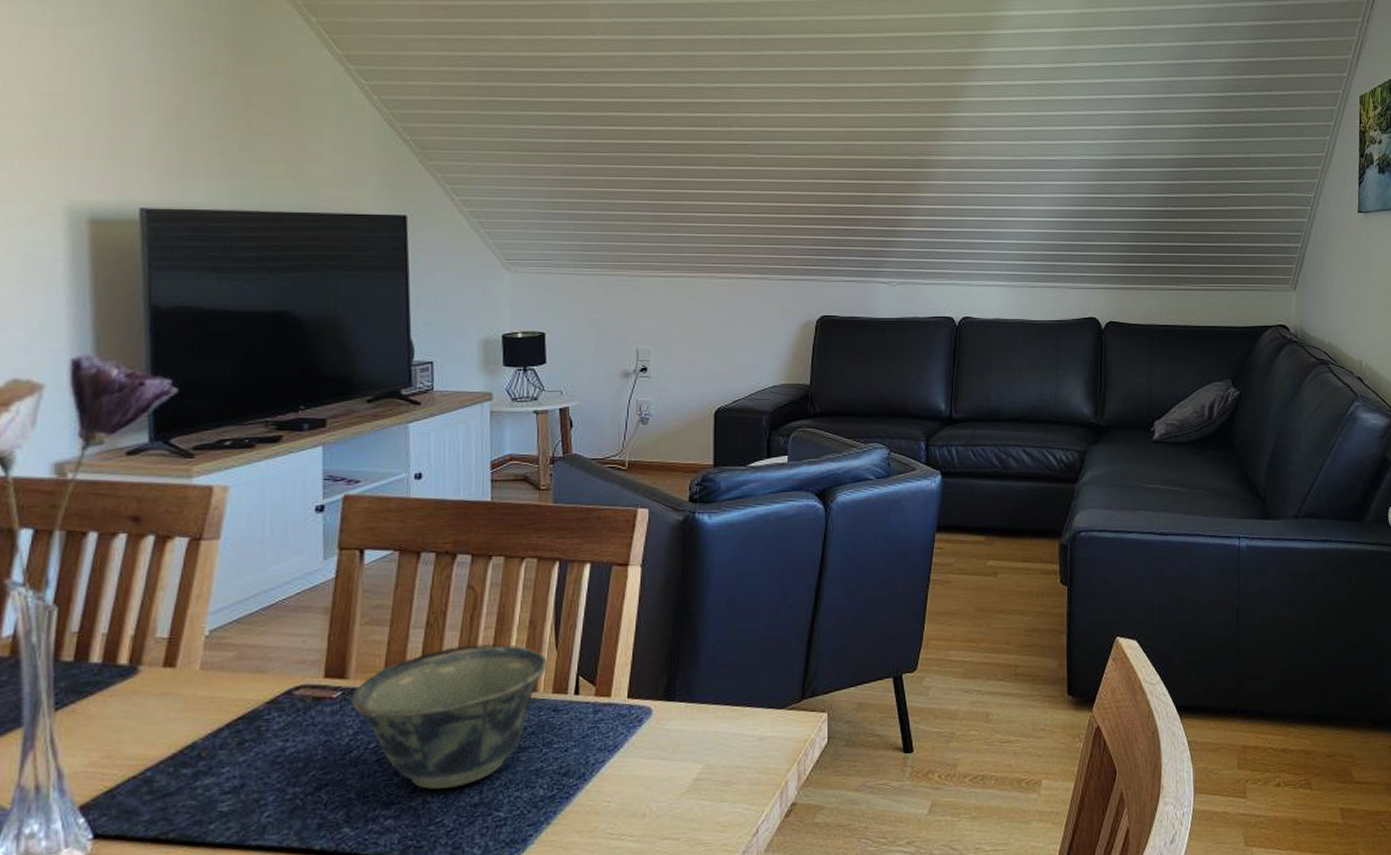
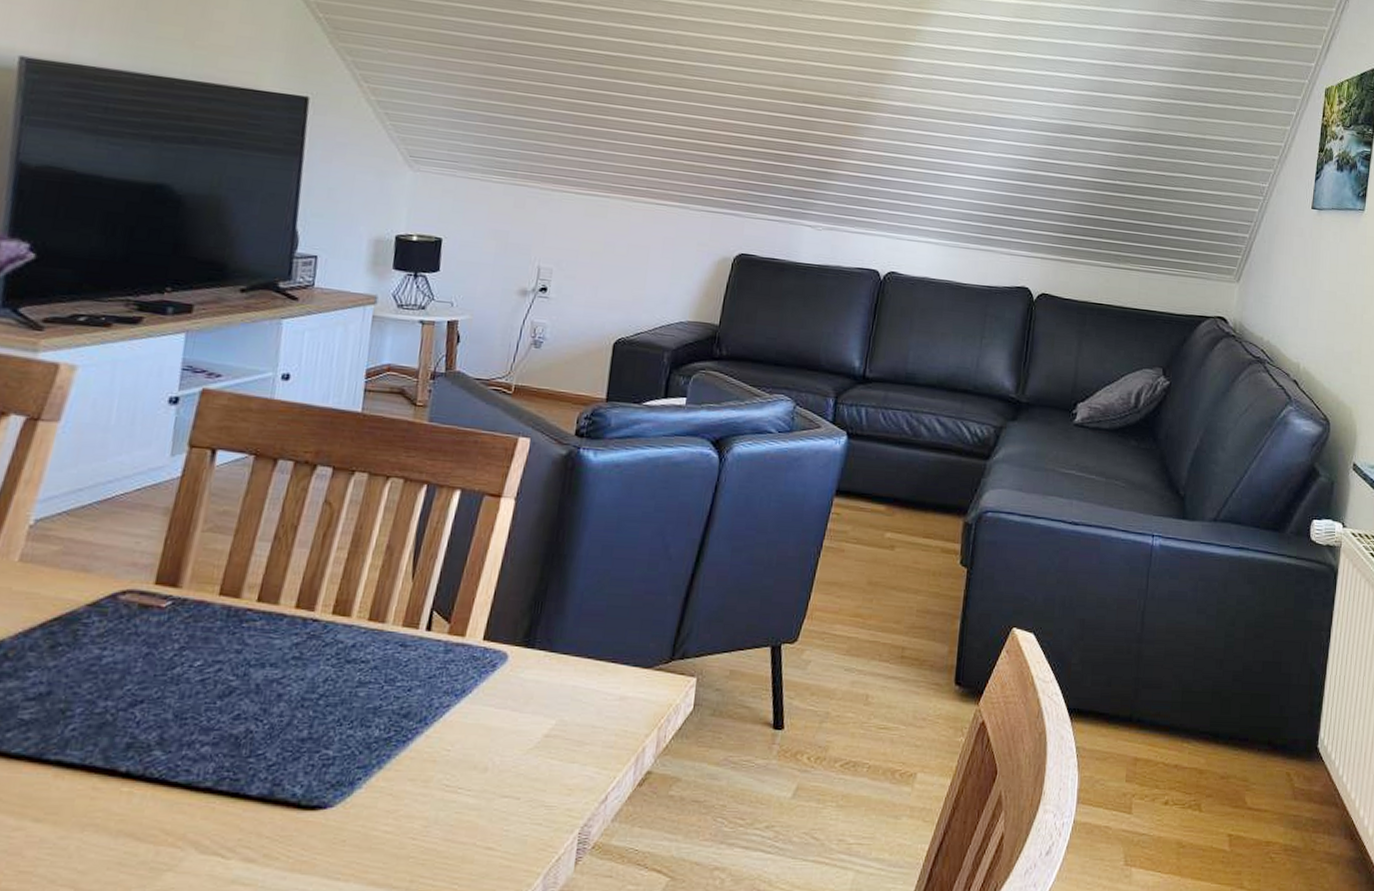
bowl: present [352,643,547,789] -> none [181,564,401,718]

